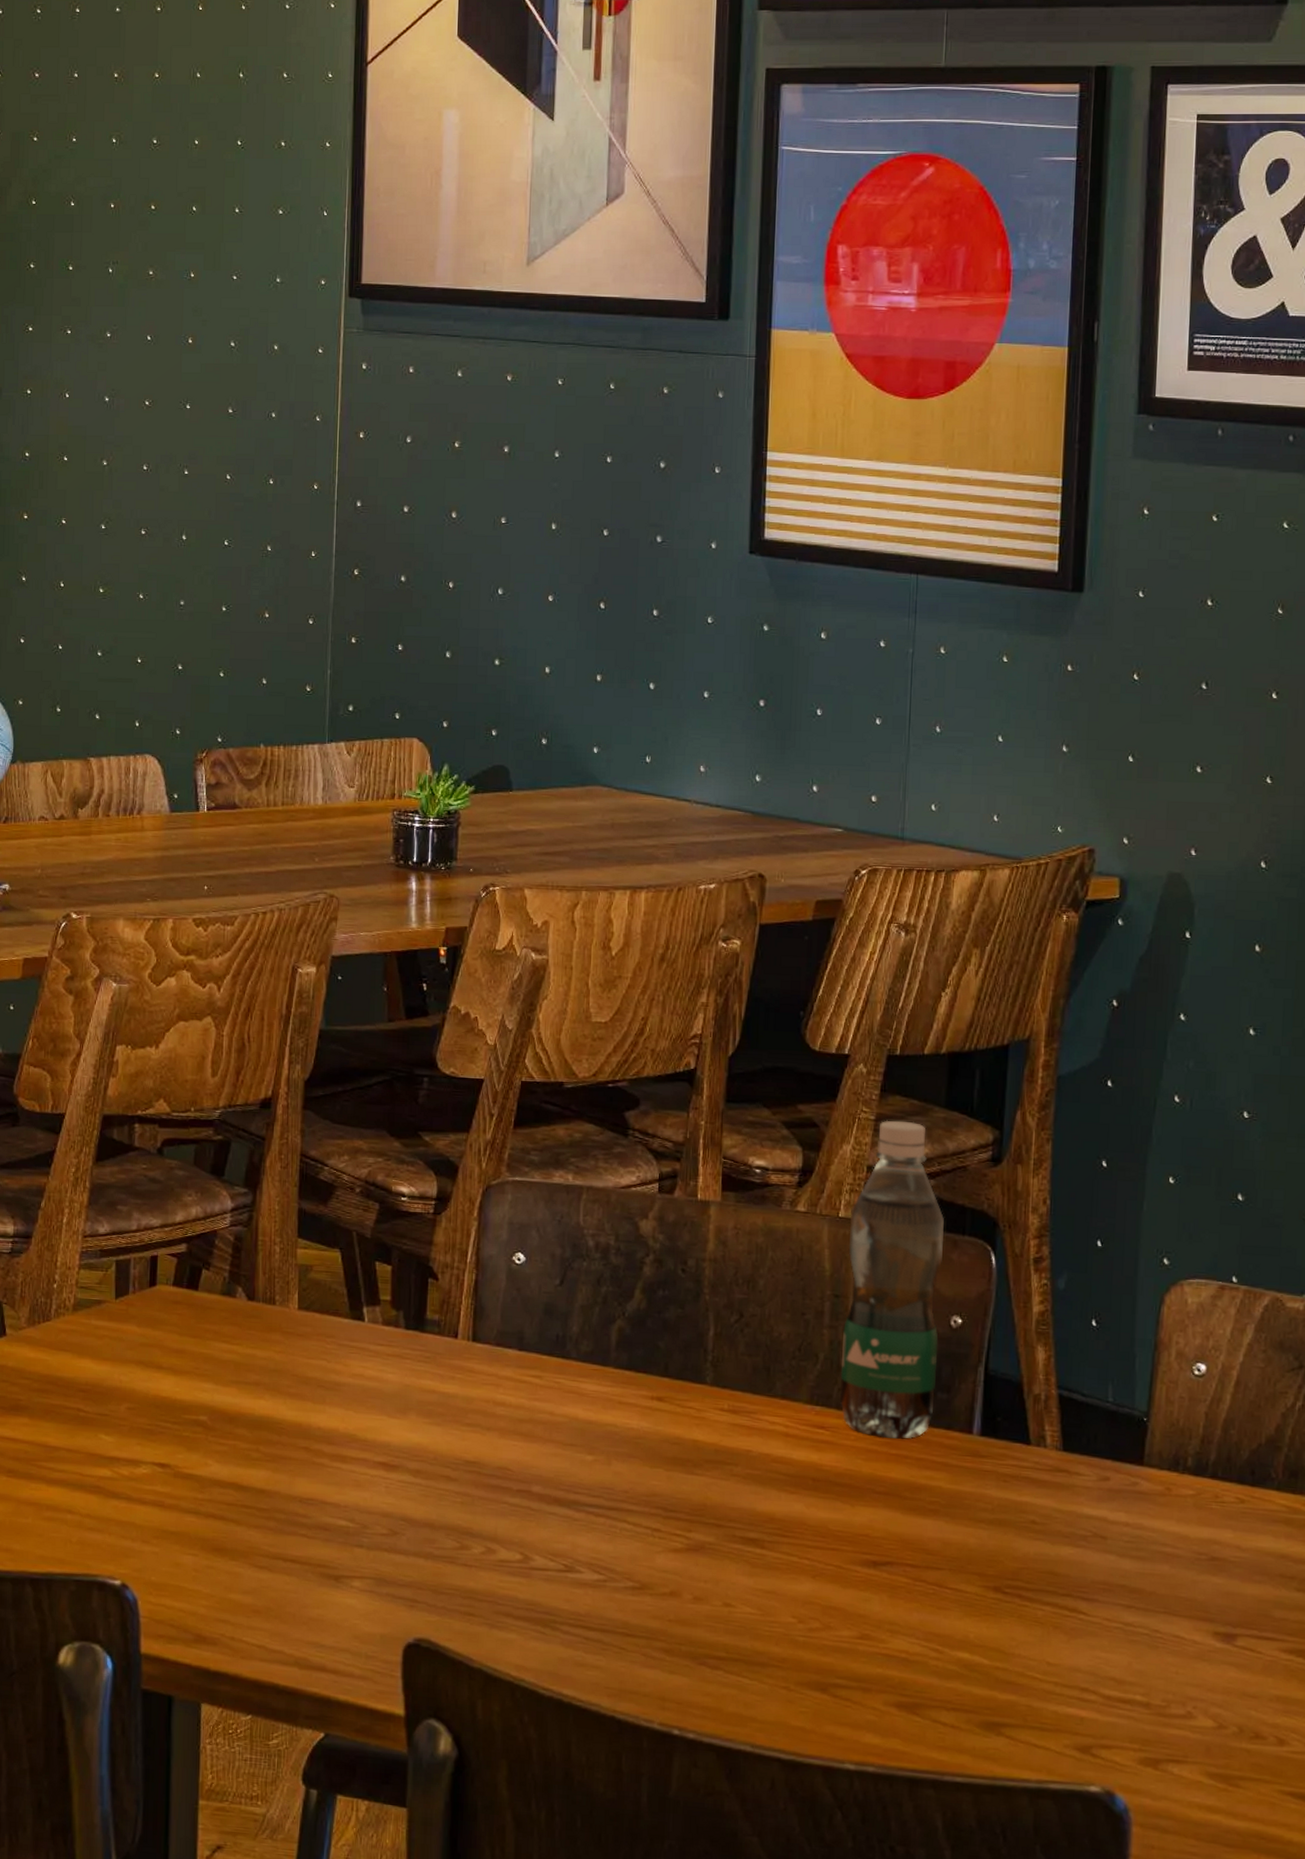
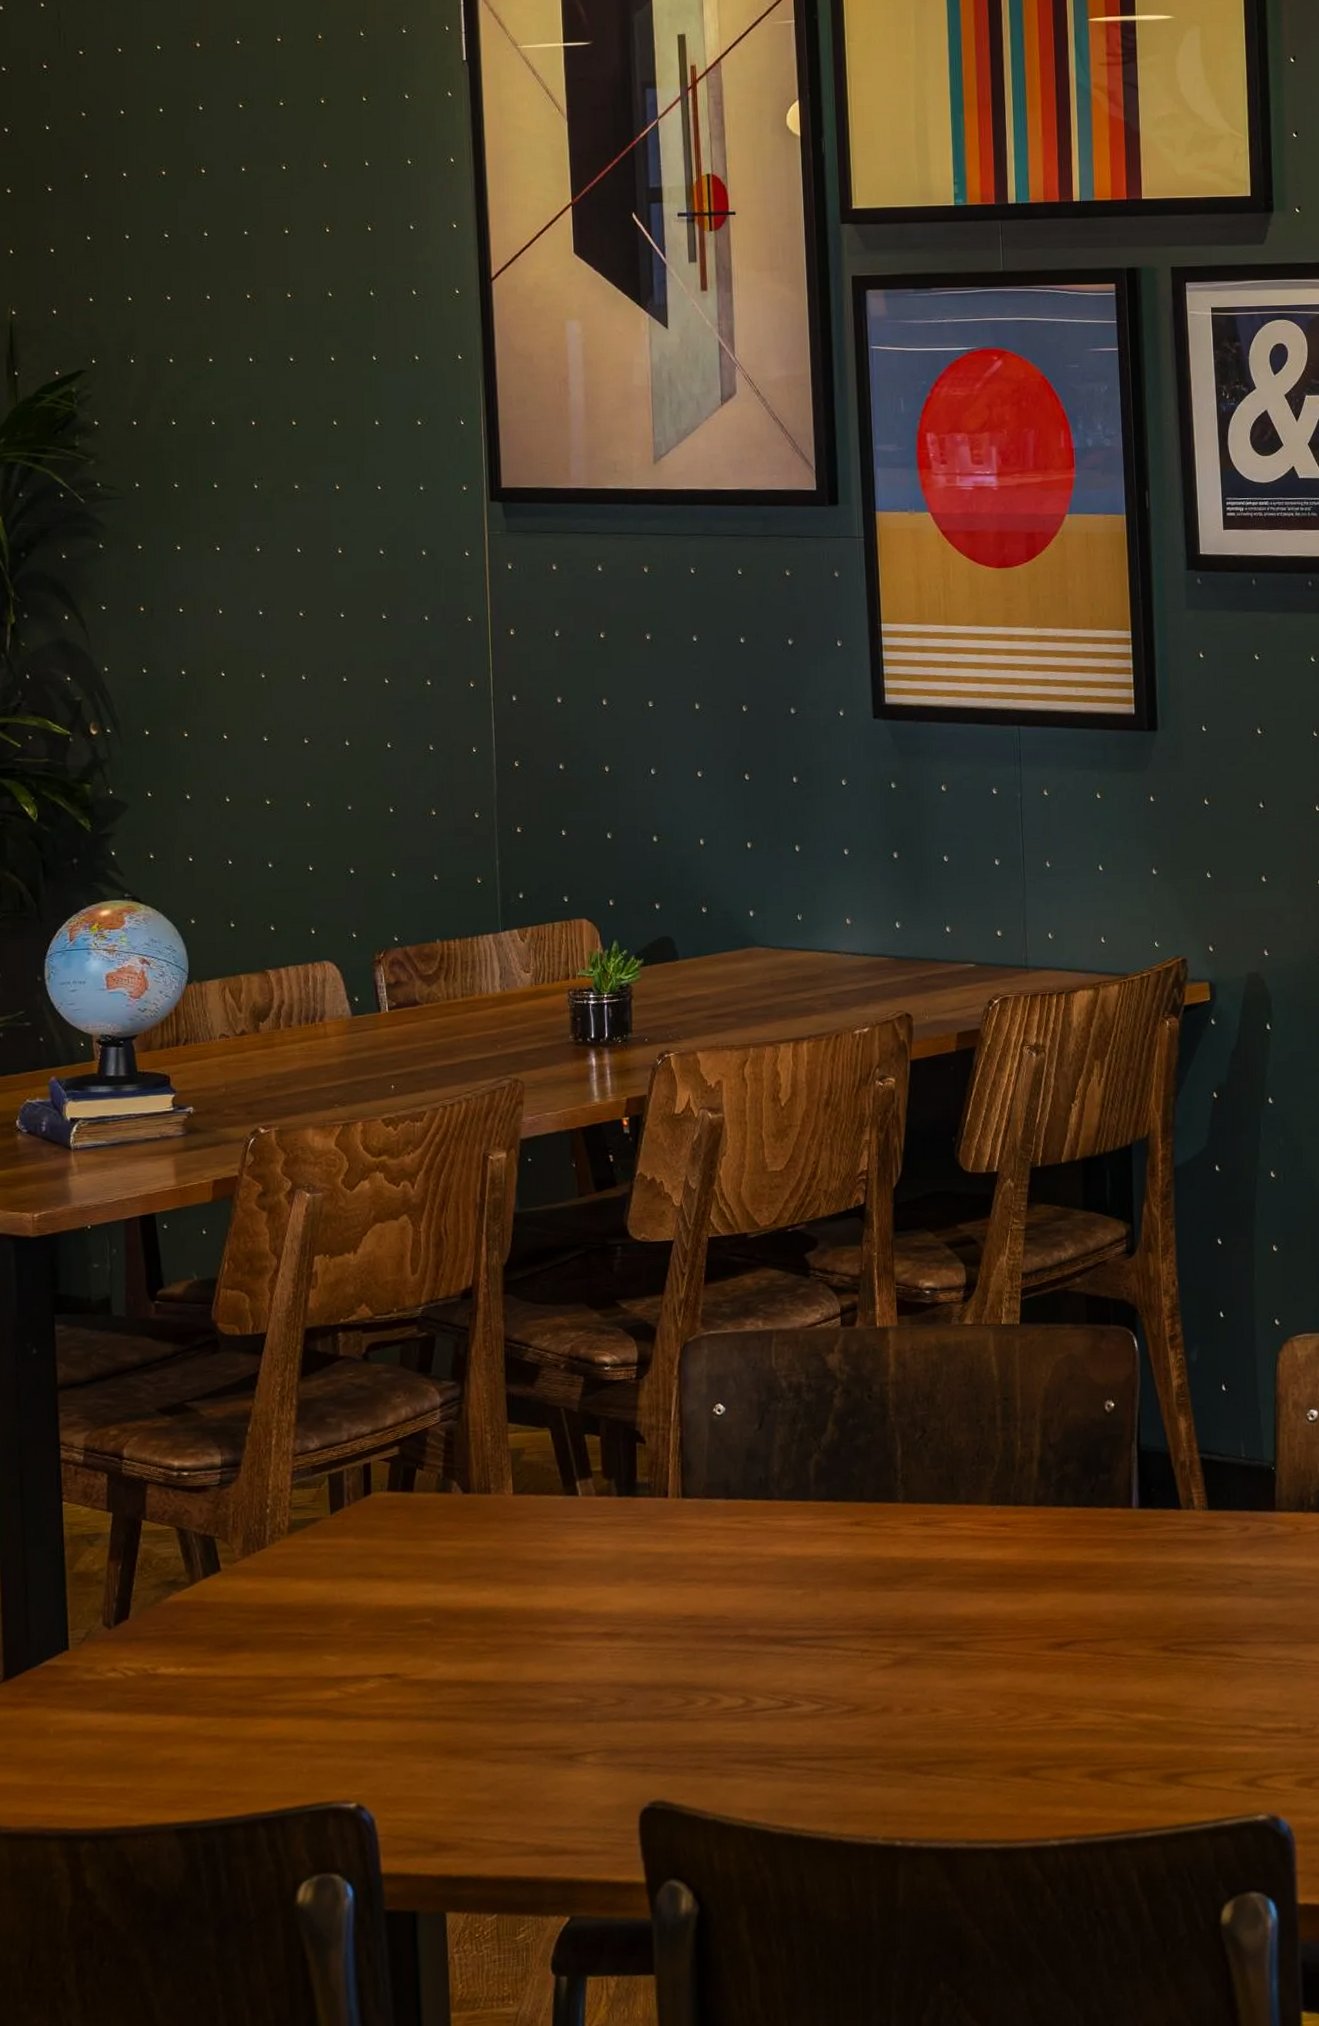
bottle: present [840,1120,945,1440] -> none [1011,1227,1098,1526]

